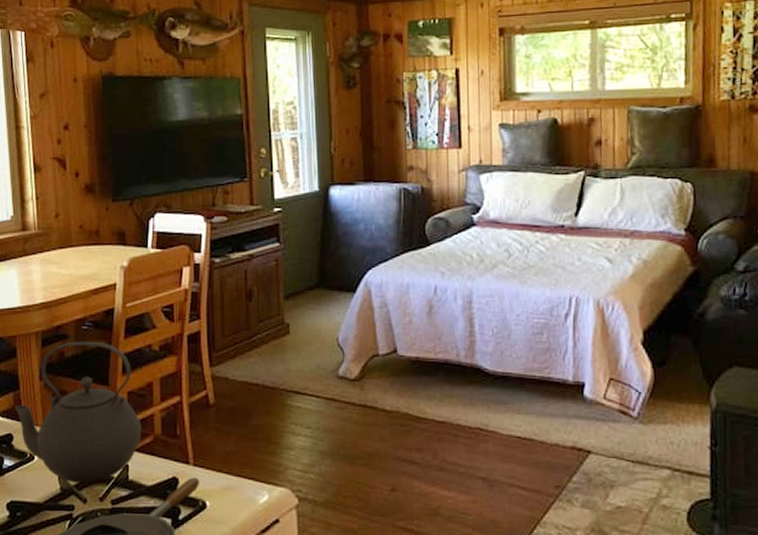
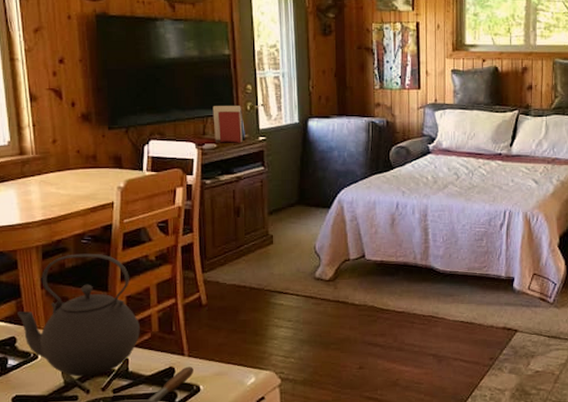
books: none [223,172,259,216] -> present [213,106,245,143]

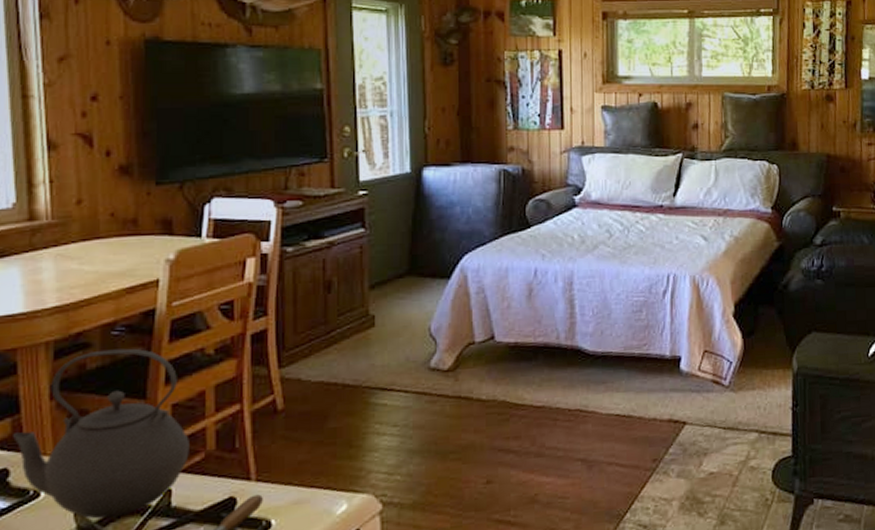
books: present [213,106,245,143] -> none [298,152,341,200]

